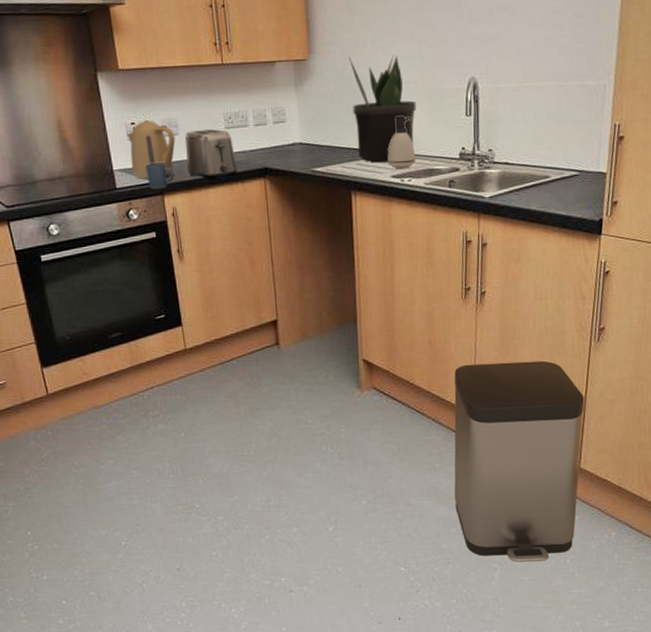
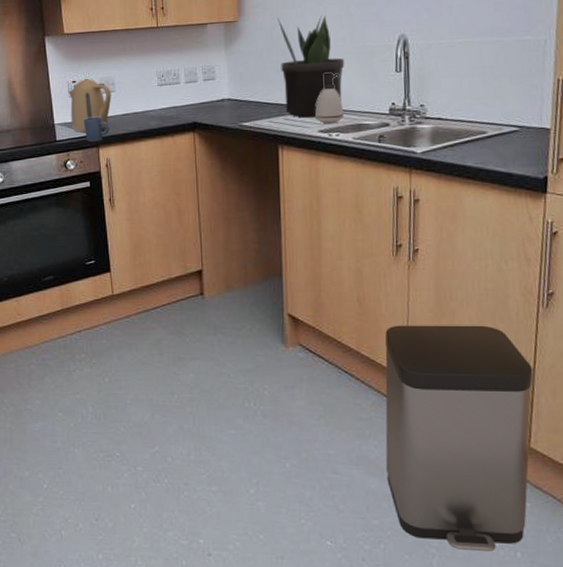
toaster: present [184,128,238,181] -> none [120,86,168,134]

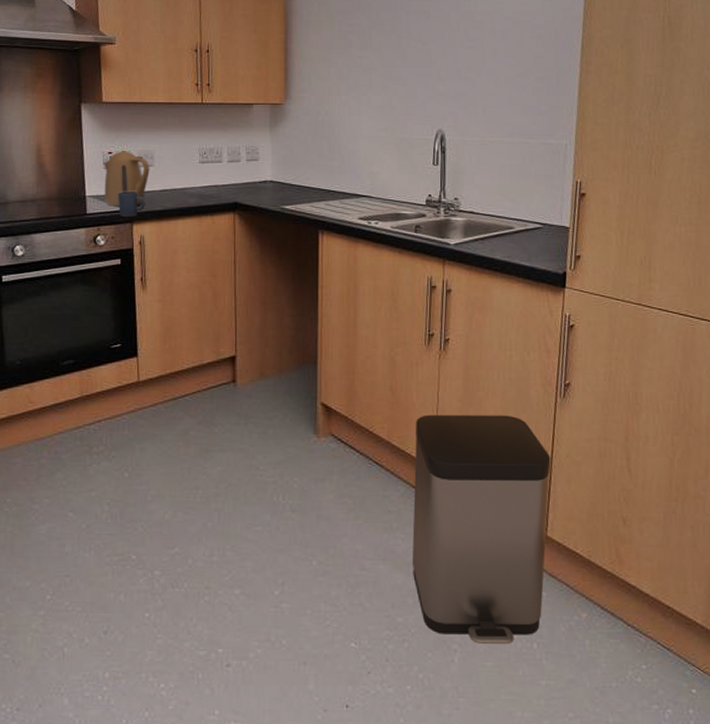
planter: present [277,15,345,118] -> none [323,103,386,204]
soap dispenser: present [315,73,343,124] -> none [356,162,383,212]

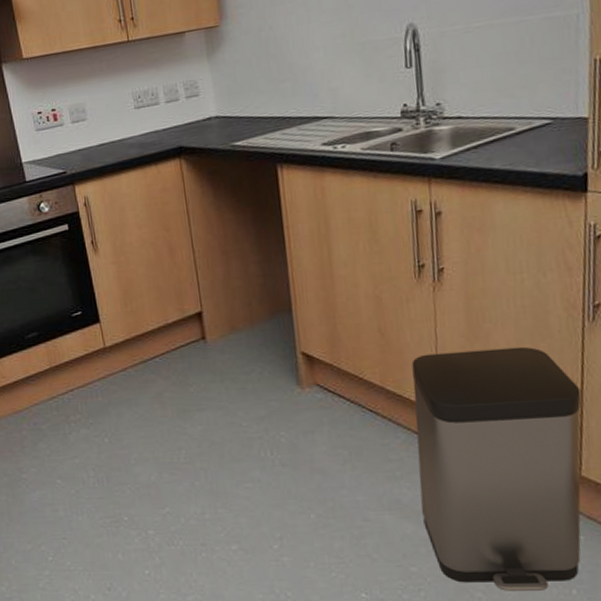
kettle: present [103,151,150,207] -> none [34,108,84,170]
mug: present [118,192,145,217] -> none [54,150,84,179]

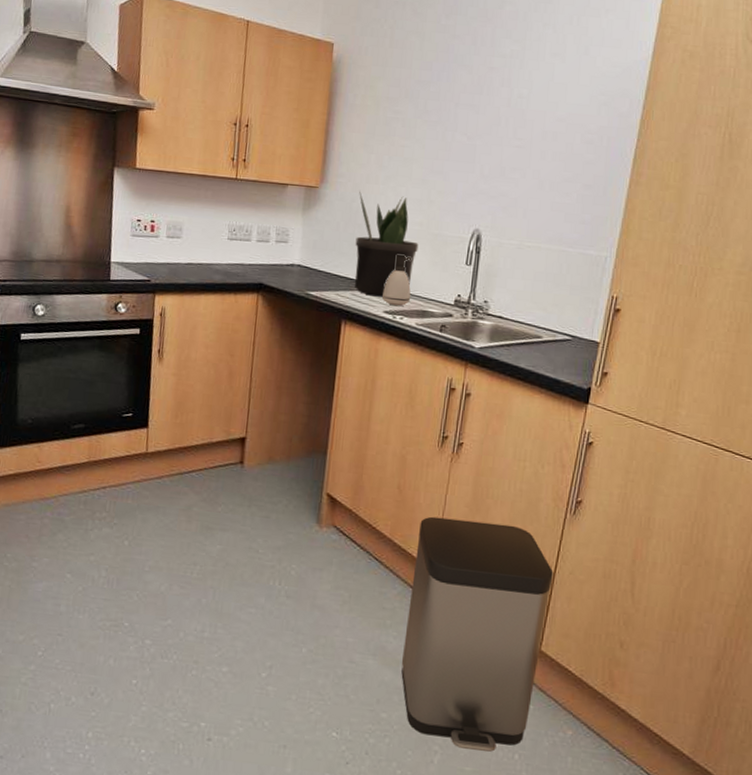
planter: none [265,9,347,131] -> present [354,191,419,297]
soap dispenser: none [315,76,349,136] -> present [382,255,411,307]

